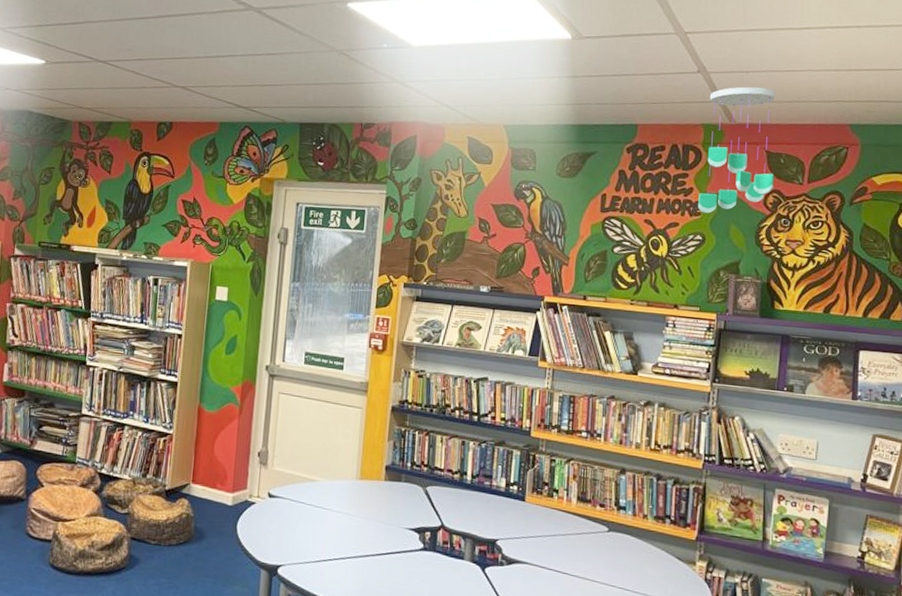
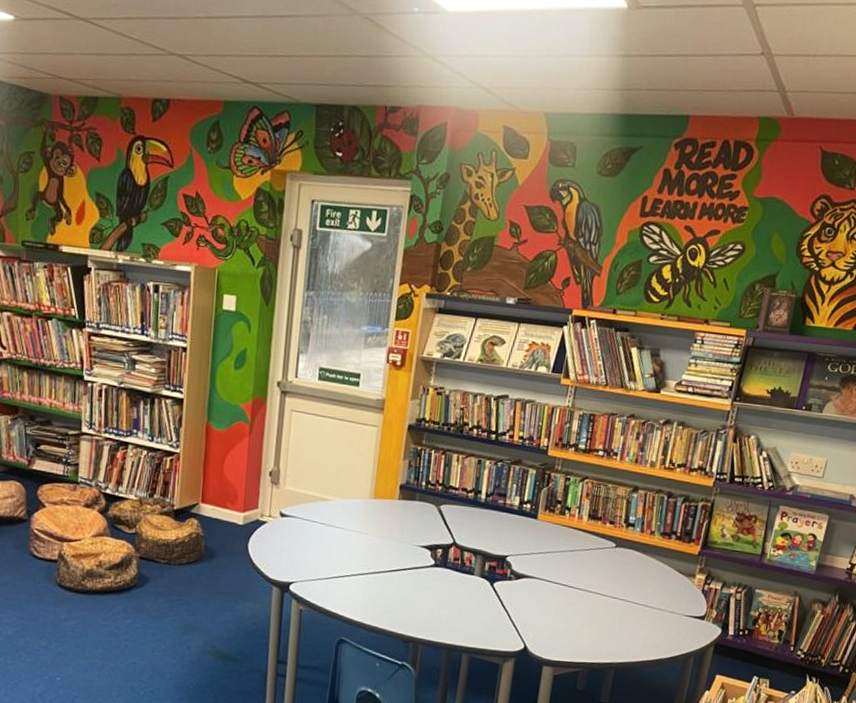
ceiling mobile: present [698,87,776,214] -> none [742,73,842,221]

